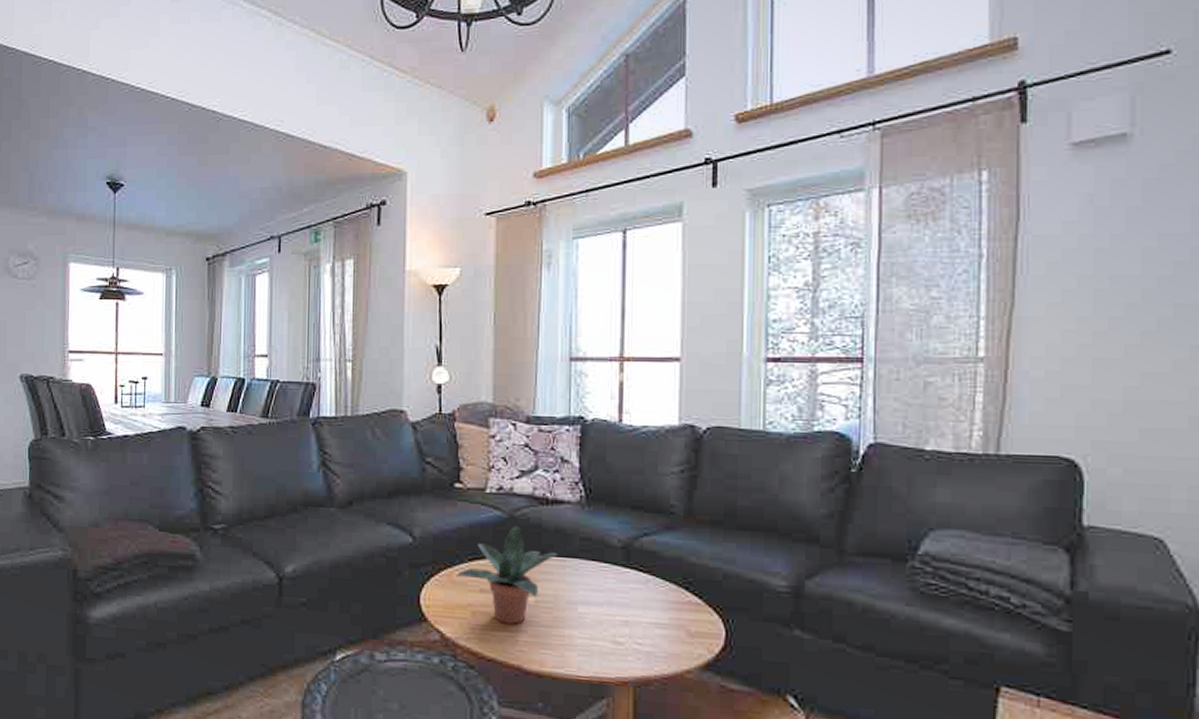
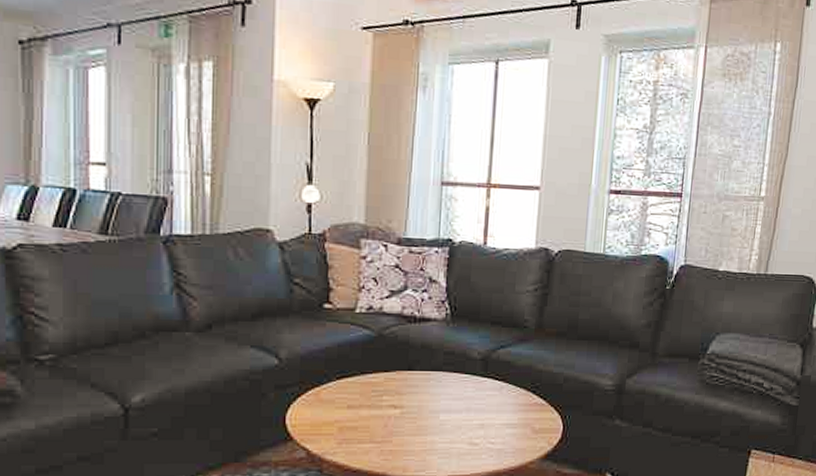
potted plant: present [456,524,559,625] -> none [323,342,424,436]

